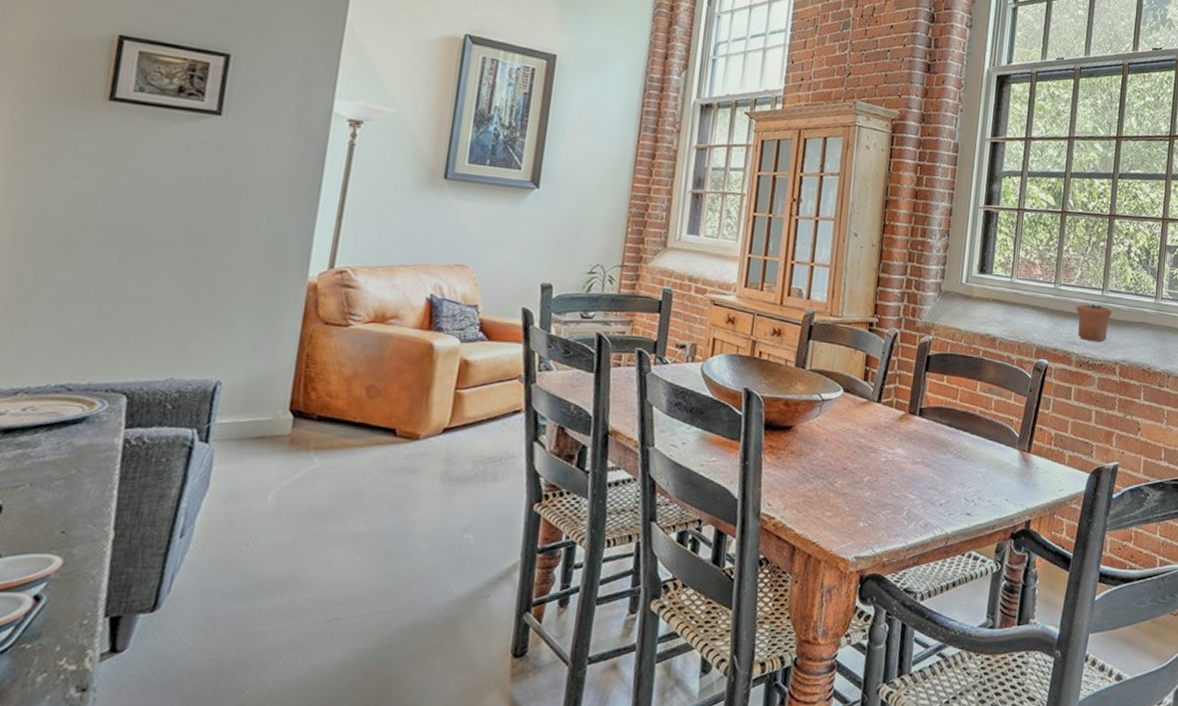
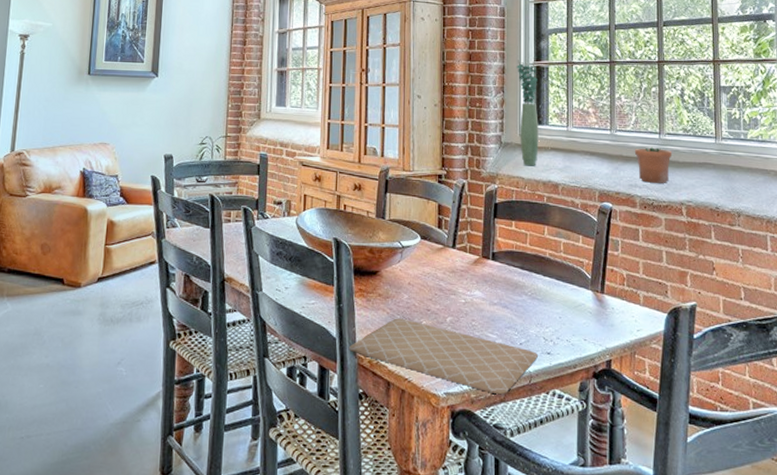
placemat: none [751,477,957,558] -> present [348,318,538,395]
vase: none [960,202,987,318] -> present [517,60,539,166]

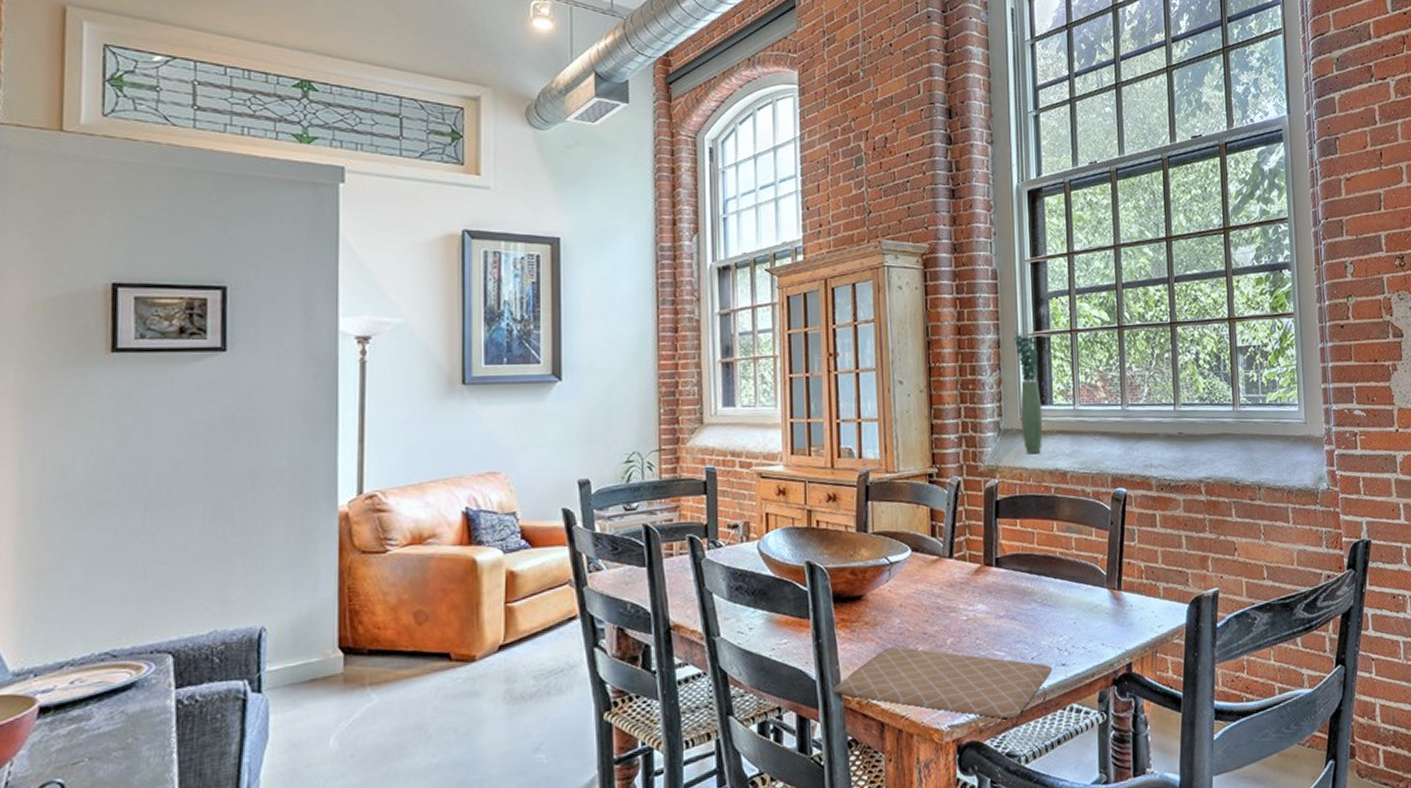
planter: present [634,147,672,183] -> none [1148,420,1188,461]

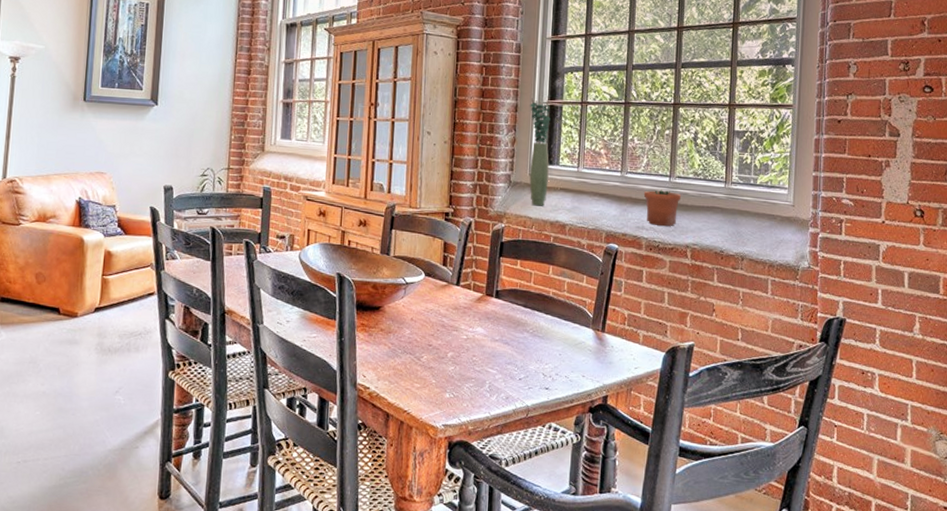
placemat: present [831,646,1052,720] -> none [348,352,536,427]
planter: none [1148,420,1188,461] -> present [643,190,681,226]

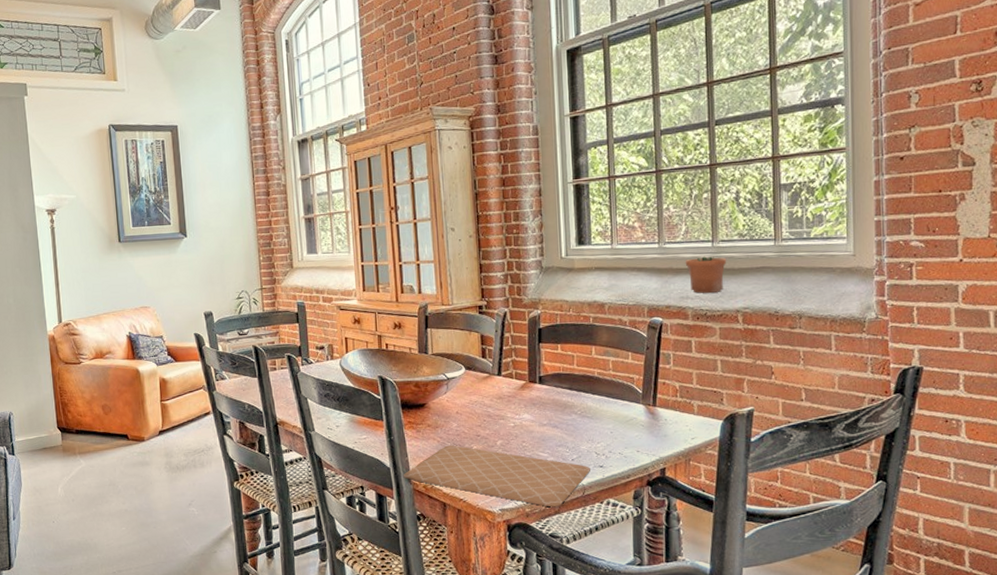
placemat: none [348,352,536,427] -> present [403,445,590,508]
vase: present [529,98,552,206] -> none [554,180,582,289]

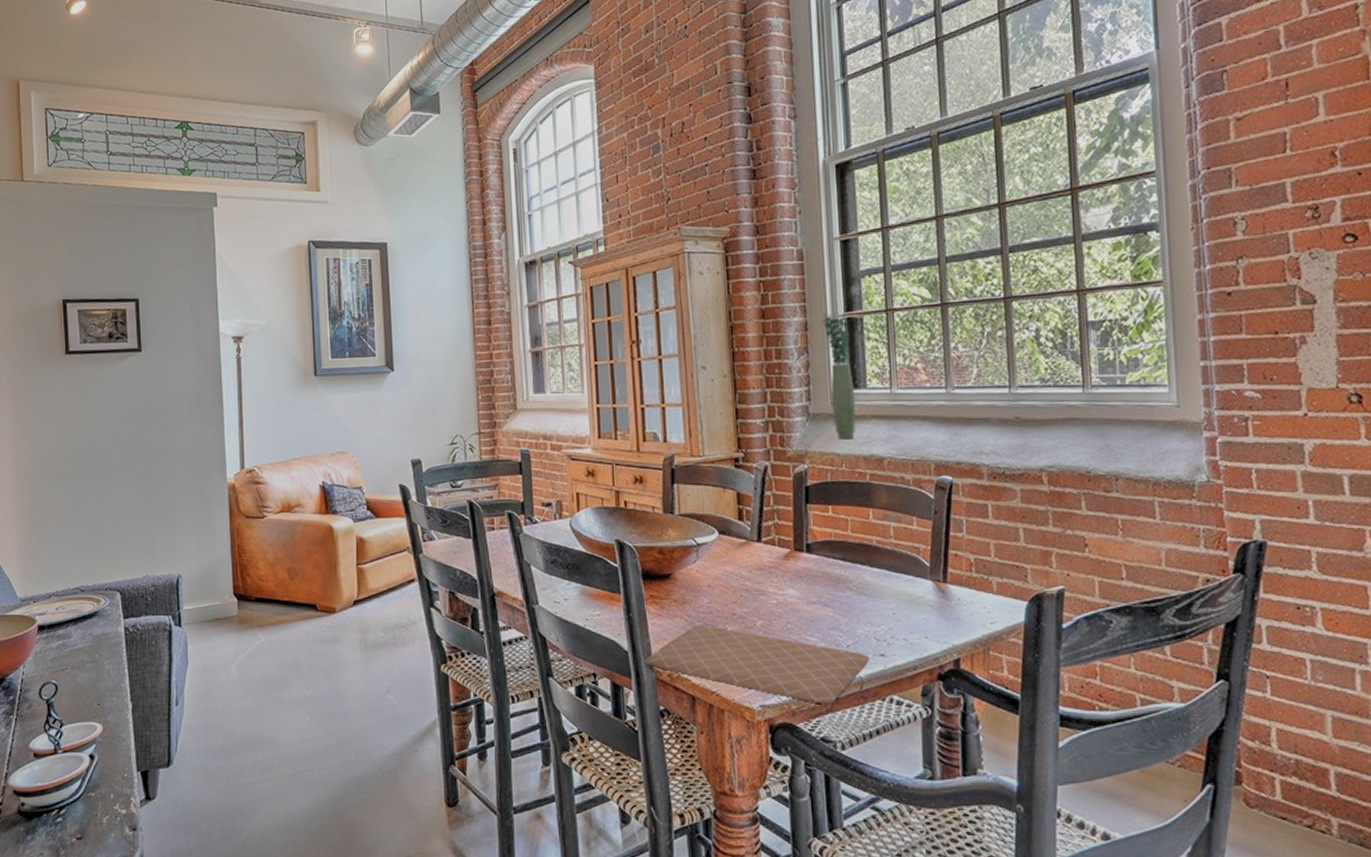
vase: none [554,180,582,289] -> present [822,312,856,440]
planter: present [685,256,726,293] -> none [977,404,1026,448]

